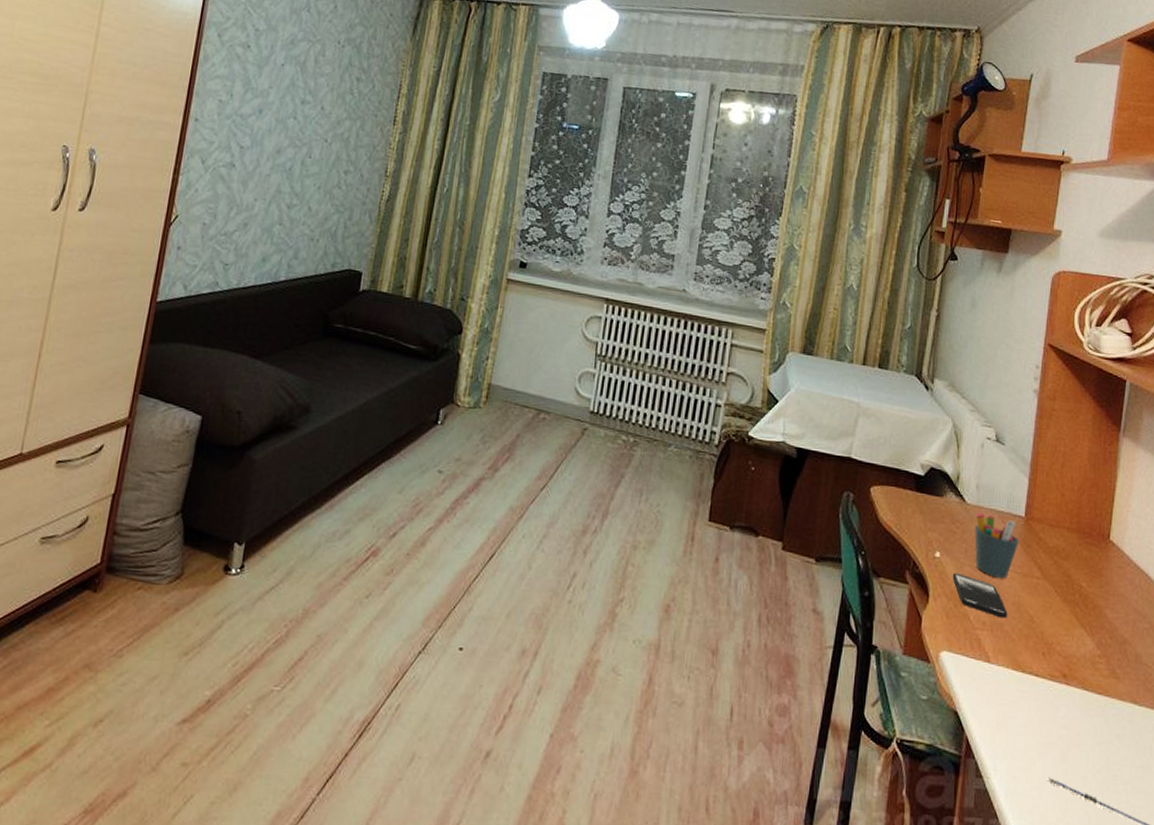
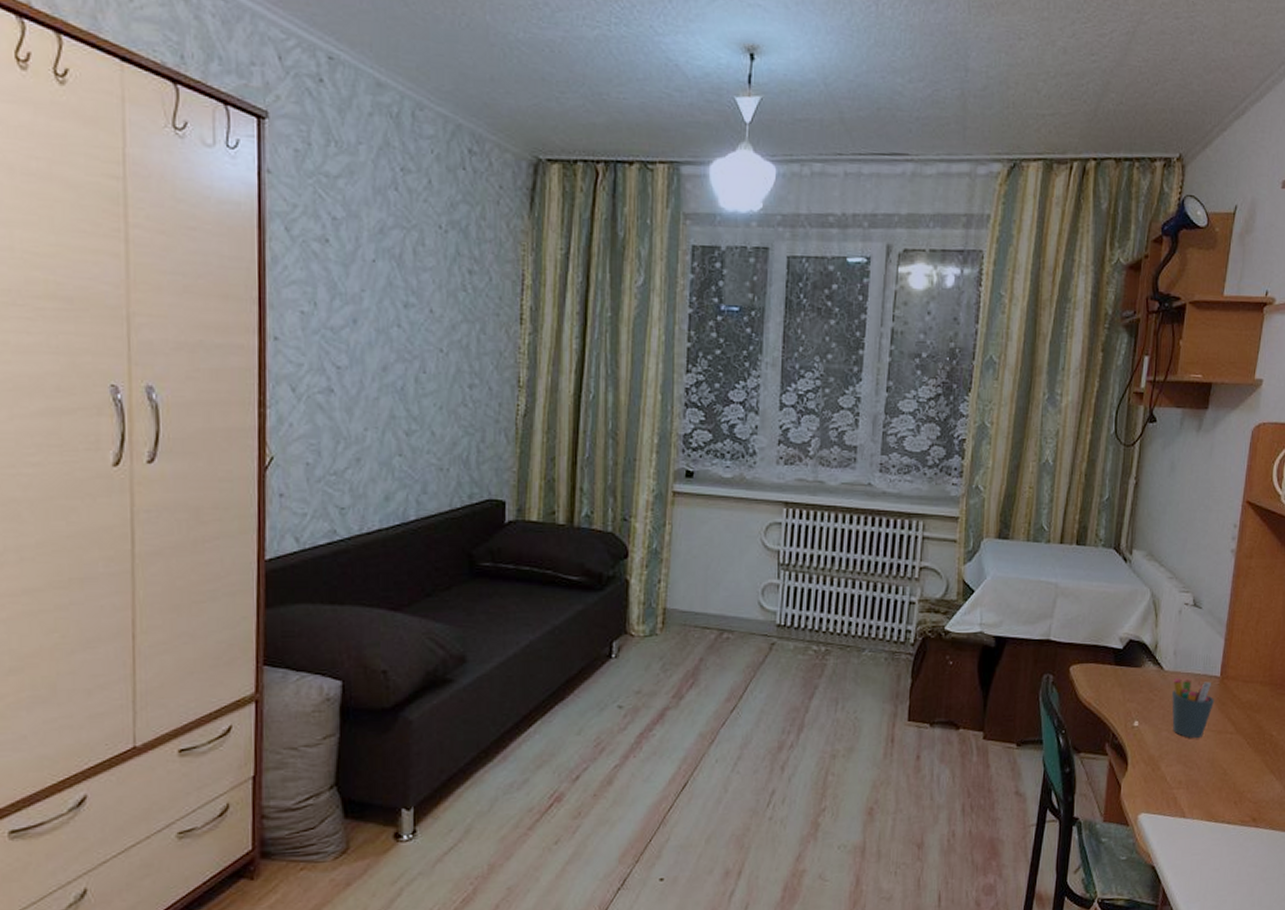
smartphone: present [952,572,1008,619] -> none [1150,738,1203,776]

